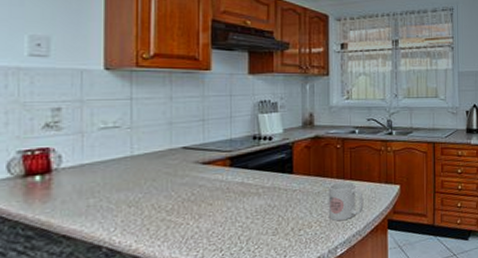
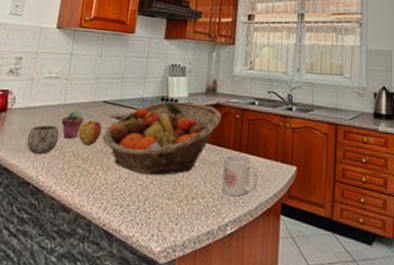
mug: none [89,180,131,214] -> present [26,124,60,154]
potted succulent: none [132,162,162,193] -> present [61,111,85,139]
apple: none [156,169,186,196] -> present [78,120,102,145]
fruit basket: none [187,138,322,216] -> present [102,101,222,176]

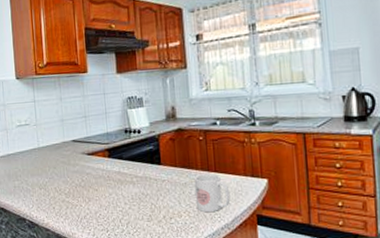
mug: present [26,124,60,154] -> none [14,167,41,194]
potted succulent: present [61,111,85,139] -> none [40,152,59,178]
apple: present [78,120,102,145] -> none [56,159,77,181]
fruit basket: present [102,101,222,176] -> none [78,131,186,202]

